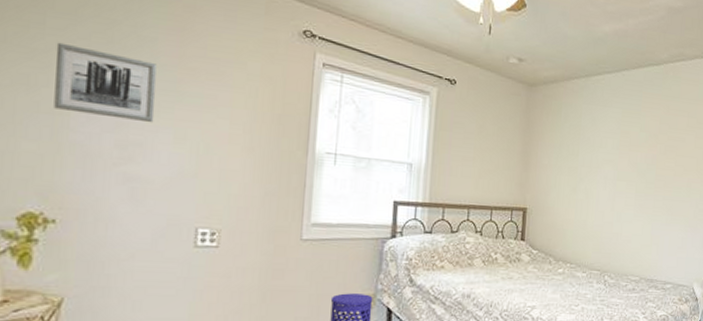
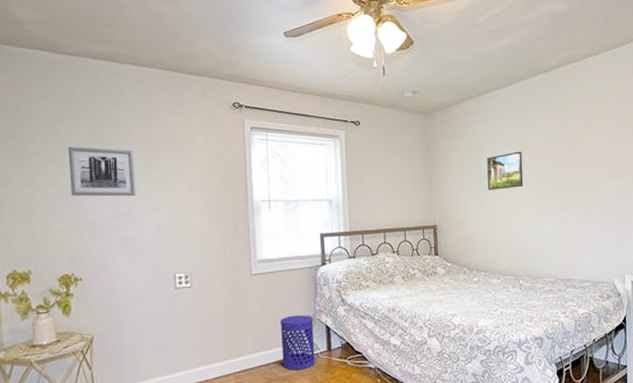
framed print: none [585,141,623,180] -> present [487,151,524,191]

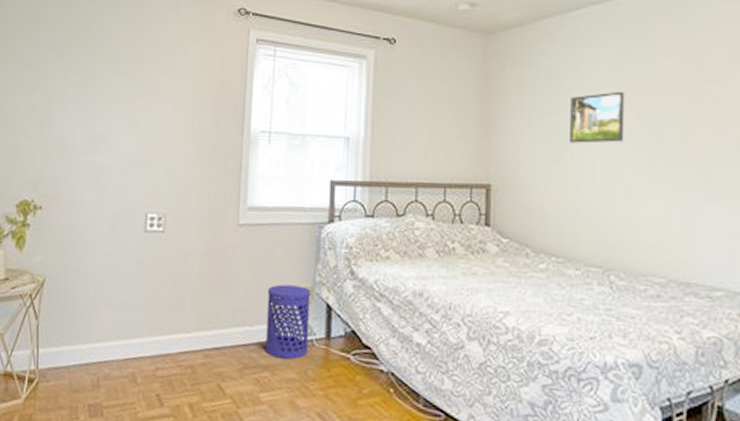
wall art: present [68,146,136,197] -> none [43,50,117,114]

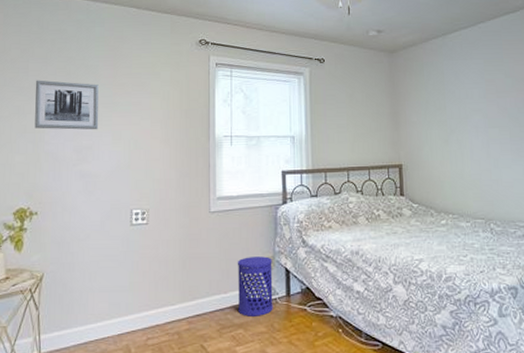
wall art: none [43,50,117,114] -> present [35,80,99,130]
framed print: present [570,91,625,144] -> none [453,90,492,130]

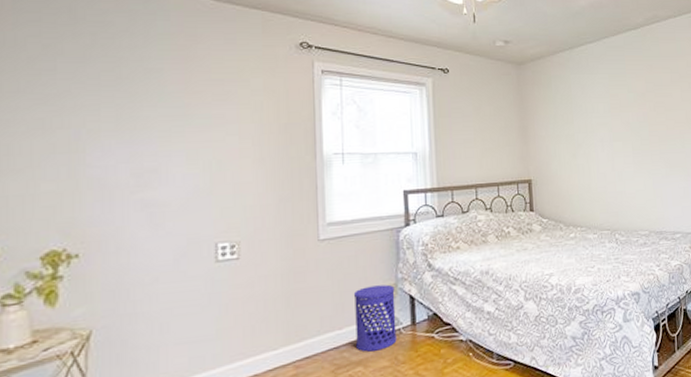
wall art: present [35,80,99,130] -> none [68,85,166,149]

